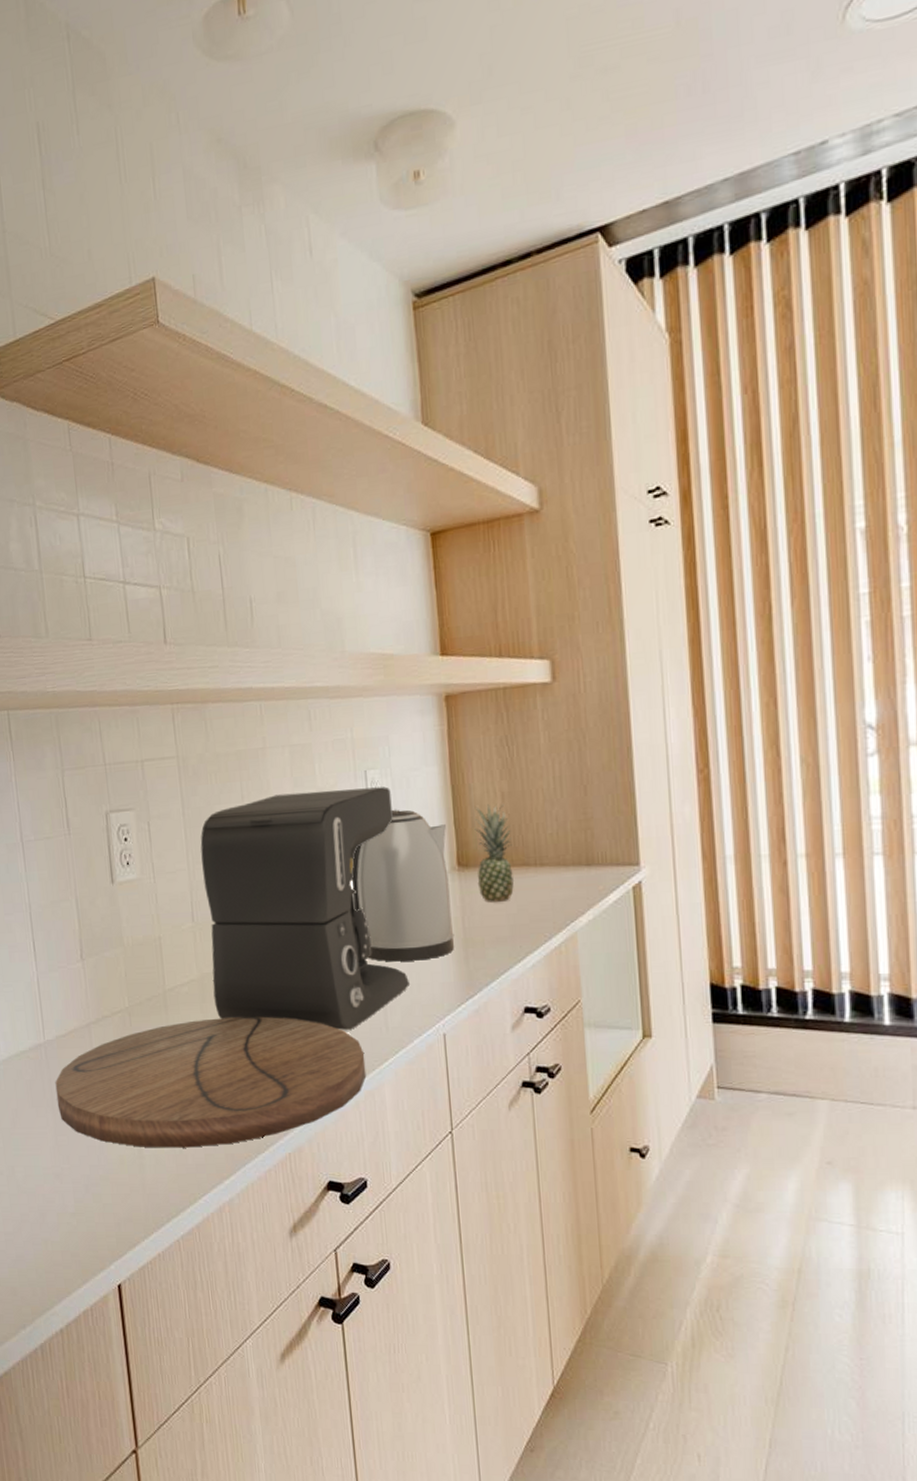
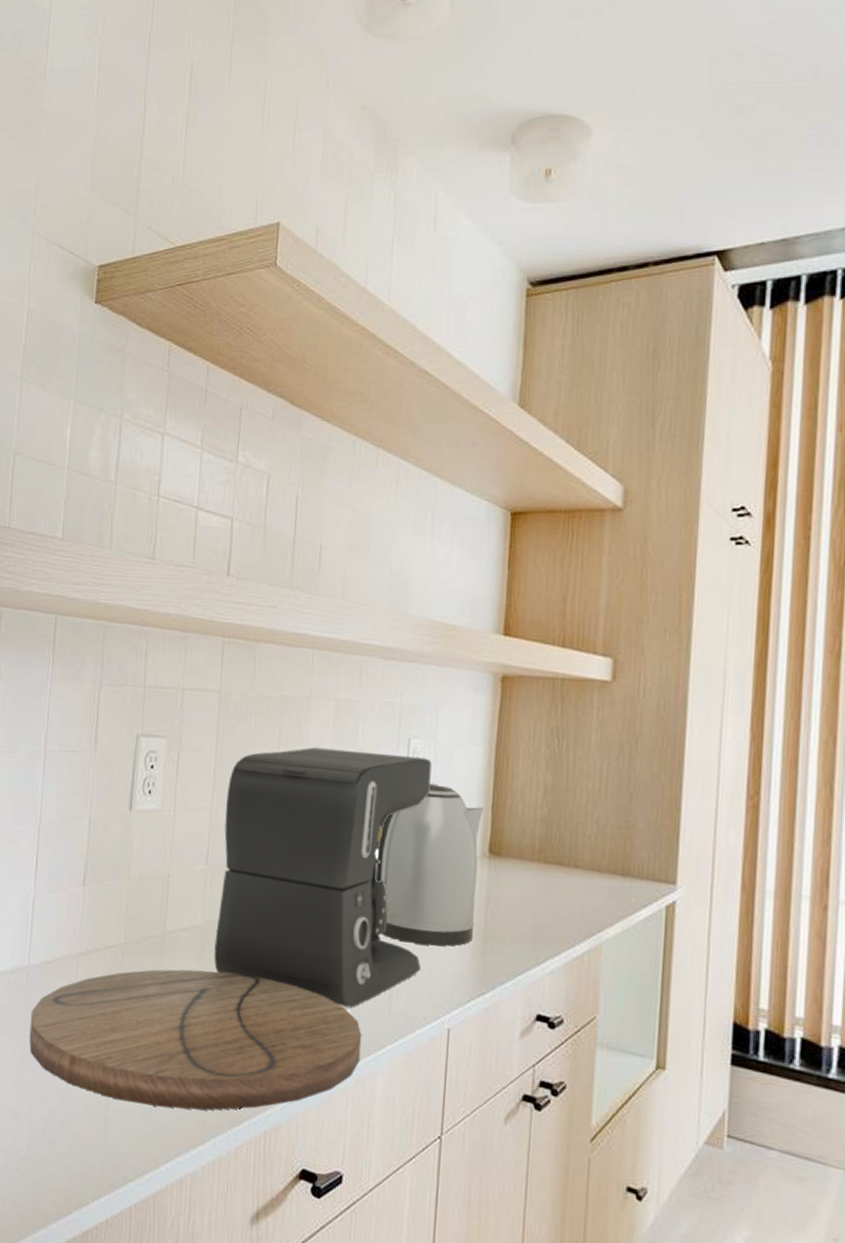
fruit: present [475,804,514,902] -> none [506,794,549,899]

